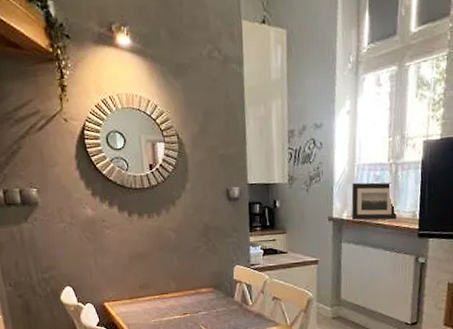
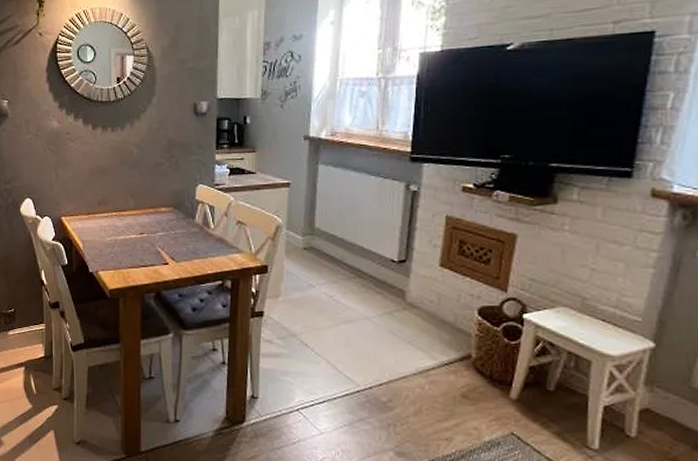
picture frame: present [351,182,397,221] -> none [331,98,384,141]

